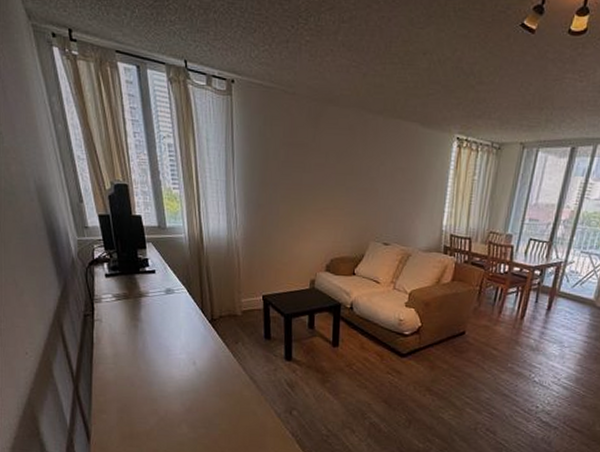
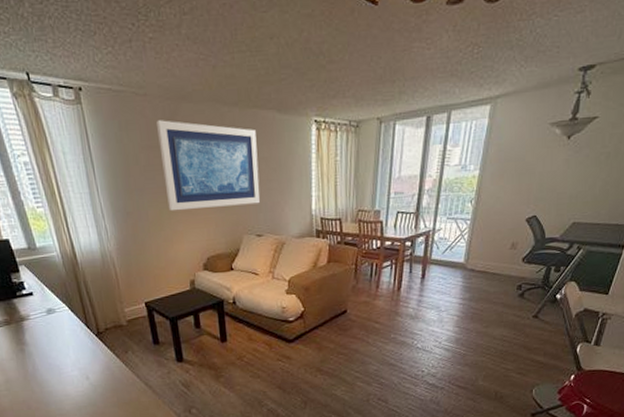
wall art: none [300,119,397,213] -> present [157,120,260,212]

